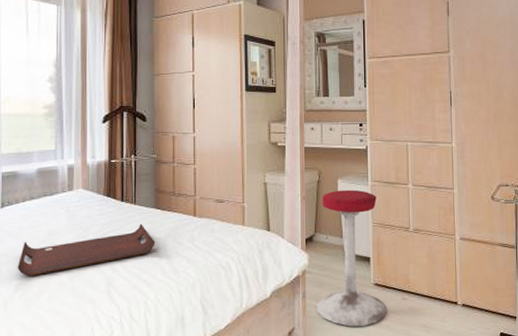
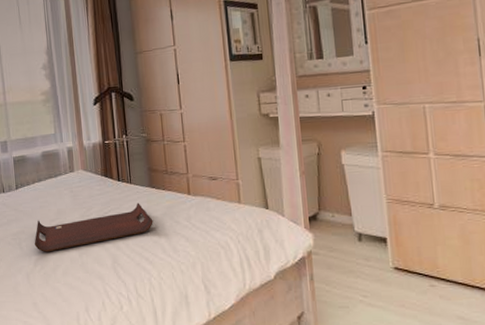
stool: present [317,189,387,327] -> none [324,162,412,314]

